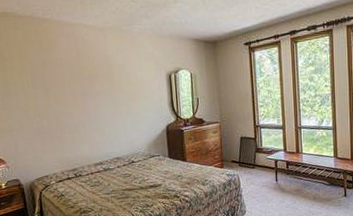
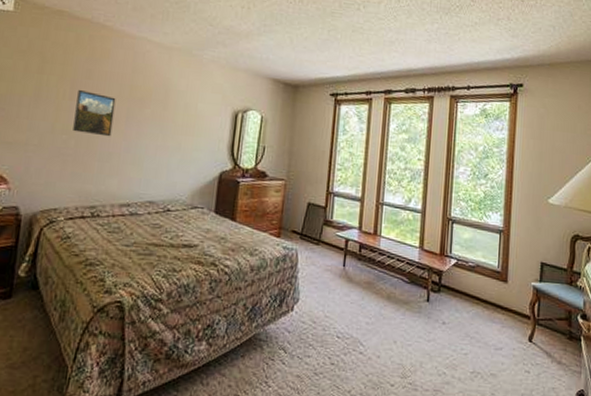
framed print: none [38,78,74,114] -> present [73,89,116,137]

